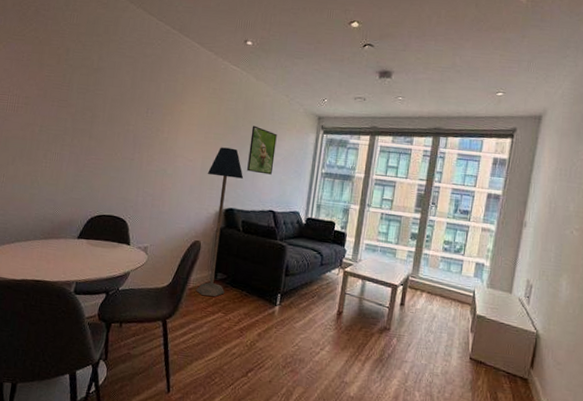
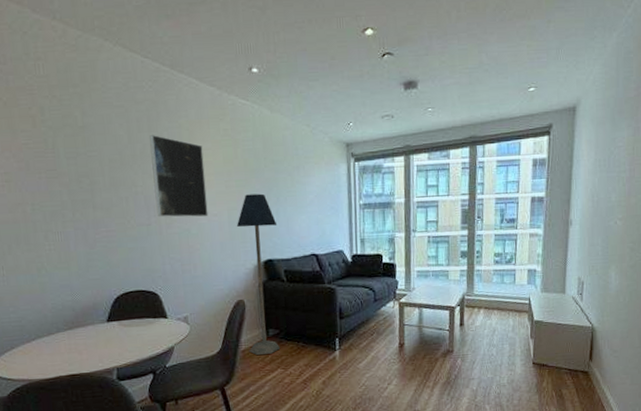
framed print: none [141,83,192,161] -> present [149,134,208,217]
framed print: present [247,125,277,175] -> none [276,164,307,217]

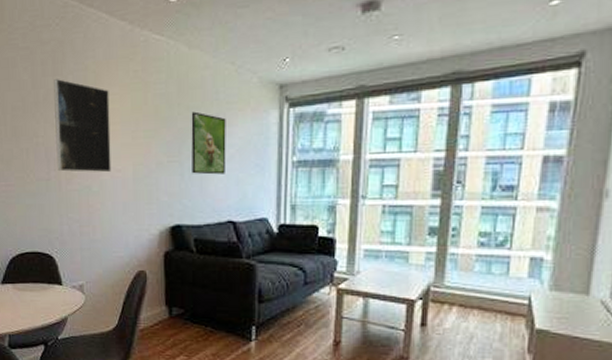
floor lamp: present [236,193,281,355] -> none [141,146,189,337]
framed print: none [276,164,307,217] -> present [191,111,226,175]

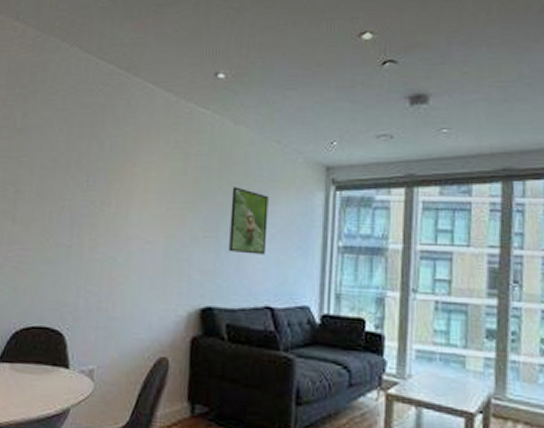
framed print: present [54,78,112,173] -> none [81,141,147,244]

